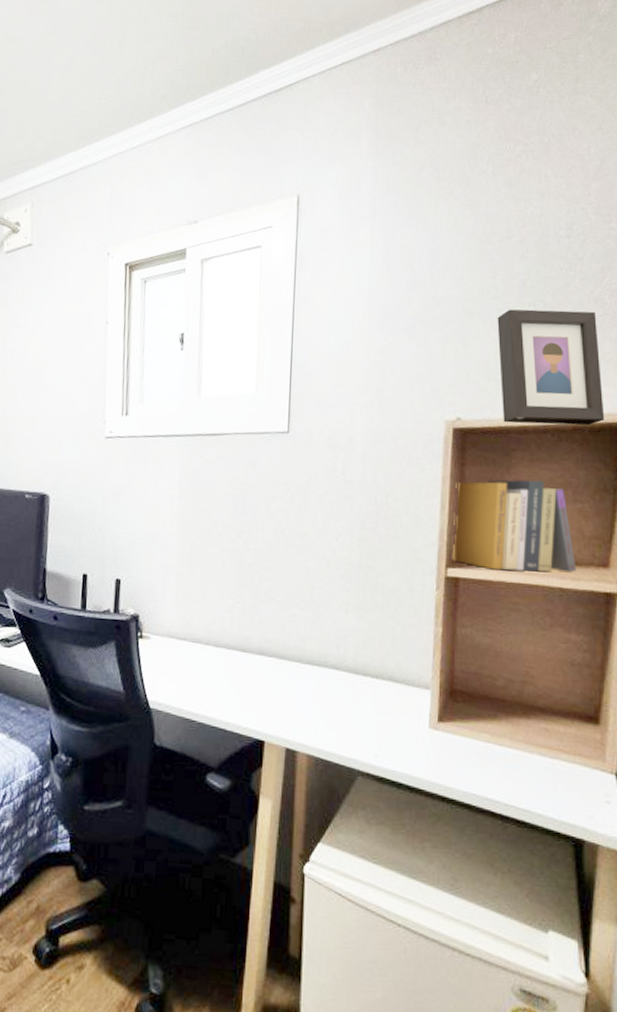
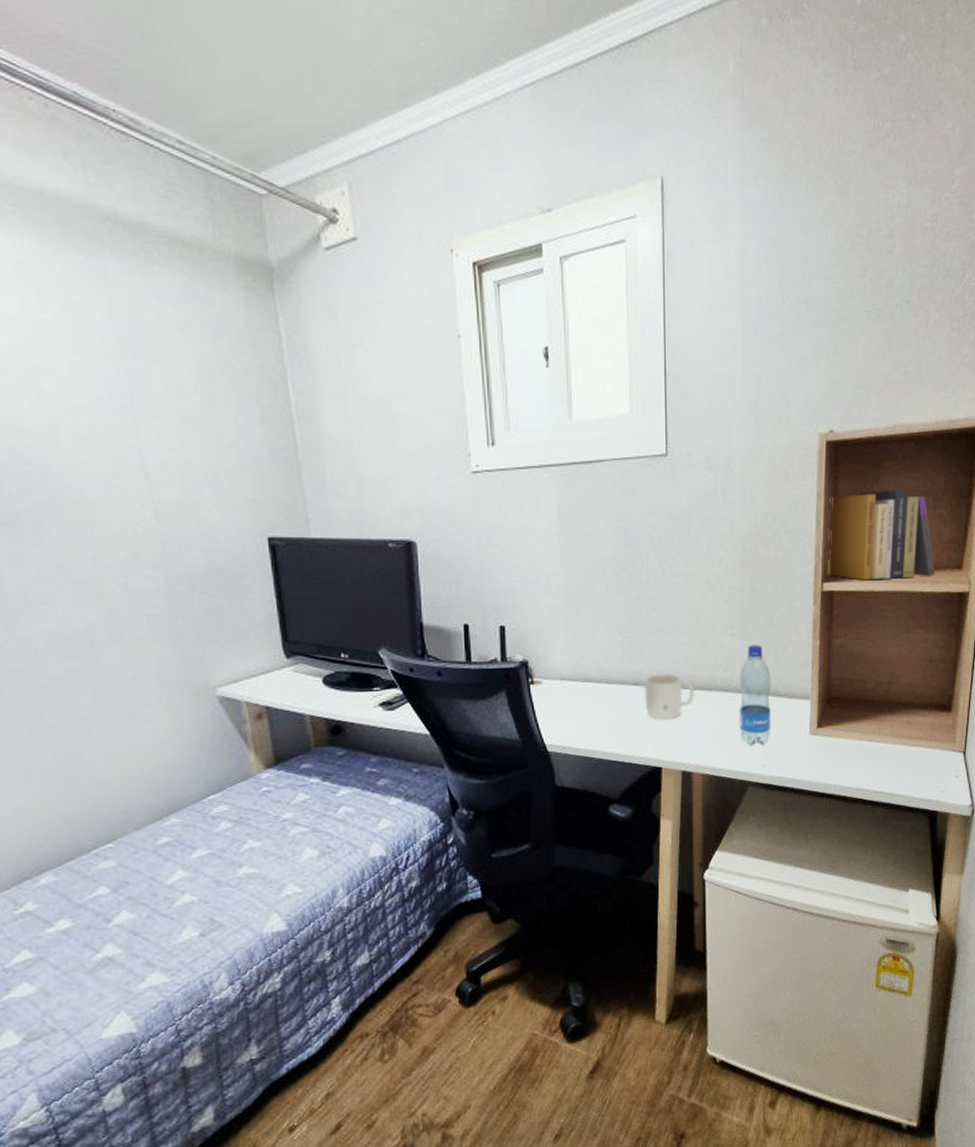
mug: none [250,642,304,692] -> present [643,673,695,720]
bottle: none [350,624,387,733] -> present [739,645,771,746]
picture frame: present [497,309,605,426] -> none [866,311,962,433]

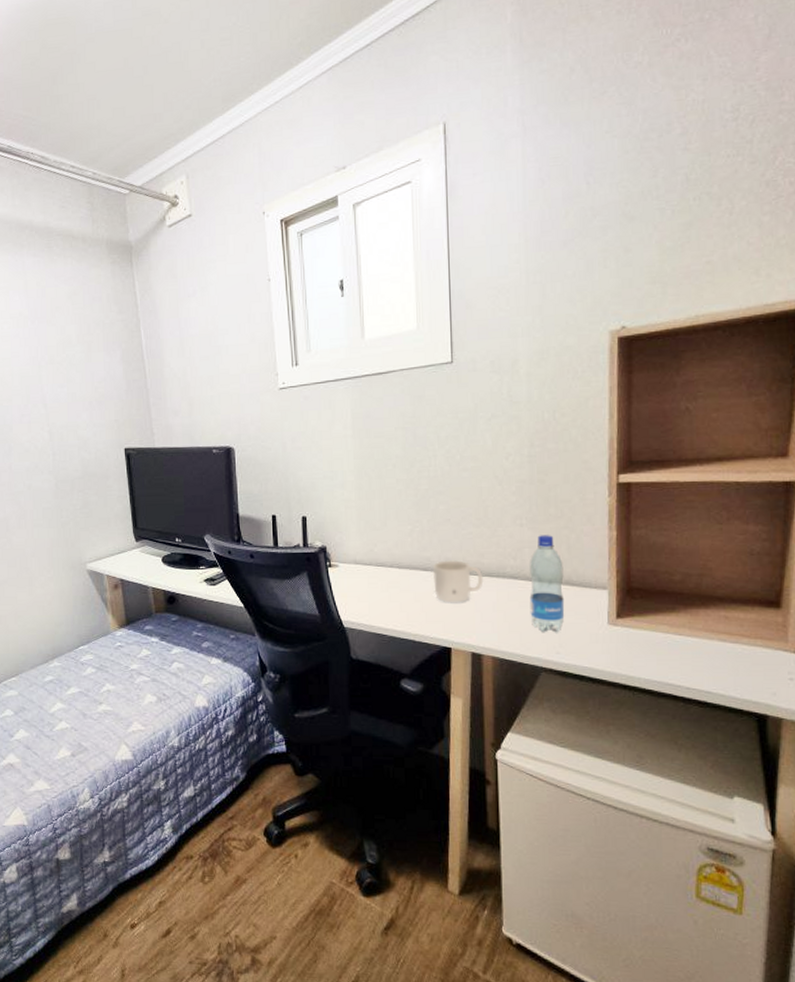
books: present [827,490,936,581] -> none [622,378,754,472]

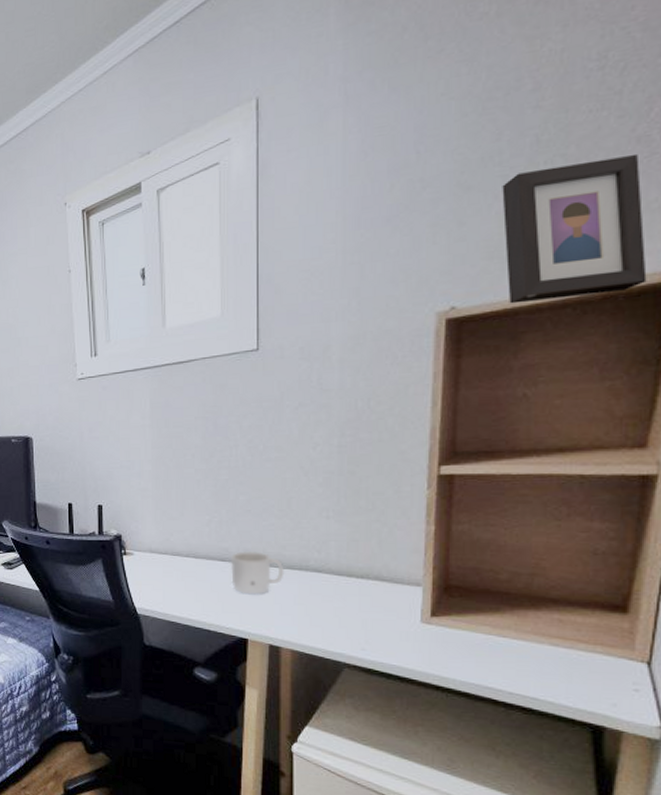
bottle: present [529,535,565,633] -> none [334,528,373,629]
picture frame: none [660,195,780,325] -> present [502,153,647,304]

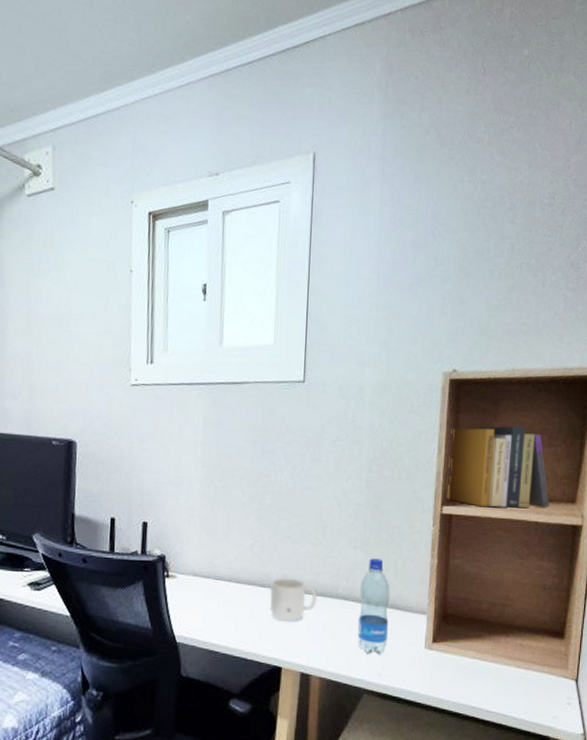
bottle: none [334,528,373,629] -> present [357,558,390,655]
books: none [445,362,603,463] -> present [446,426,550,509]
picture frame: present [502,153,647,304] -> none [489,270,576,378]

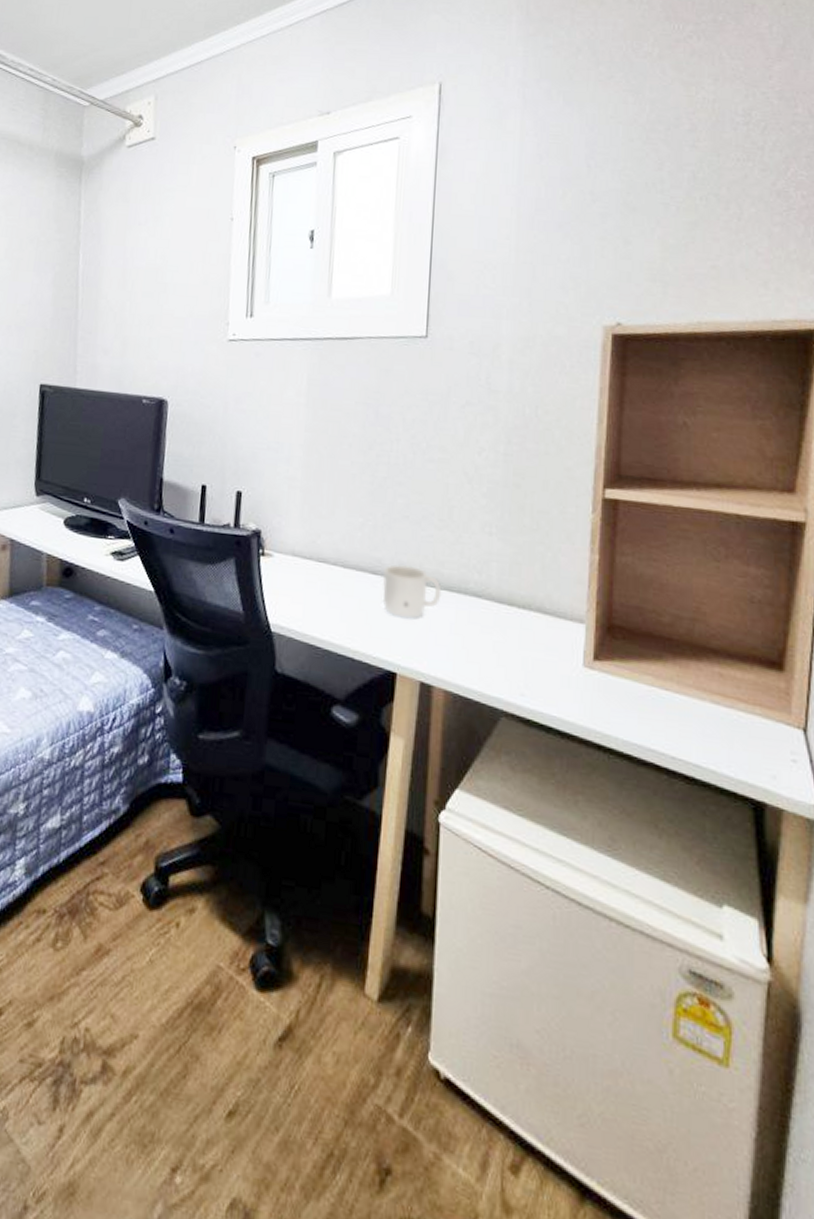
bottle: present [357,558,390,655] -> none [493,548,536,670]
books: present [446,426,550,509] -> none [610,392,757,498]

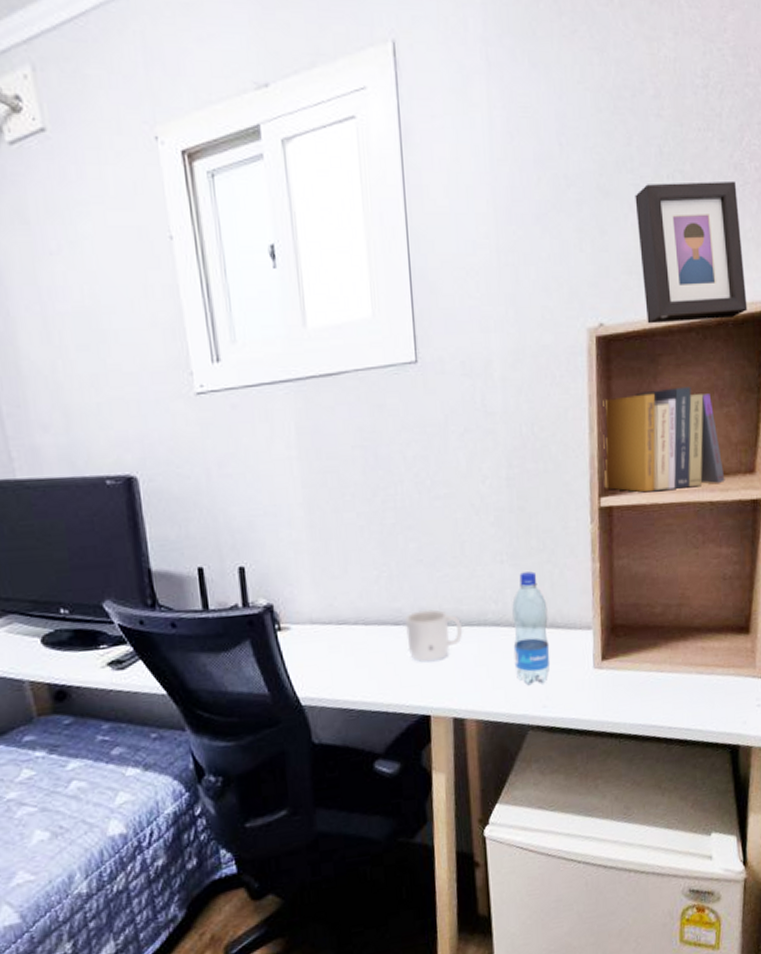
bottle: none [493,548,536,670] -> present [511,571,551,686]
books: none [610,392,757,498] -> present [603,387,725,493]
picture frame: none [663,203,790,334] -> present [635,180,748,324]

